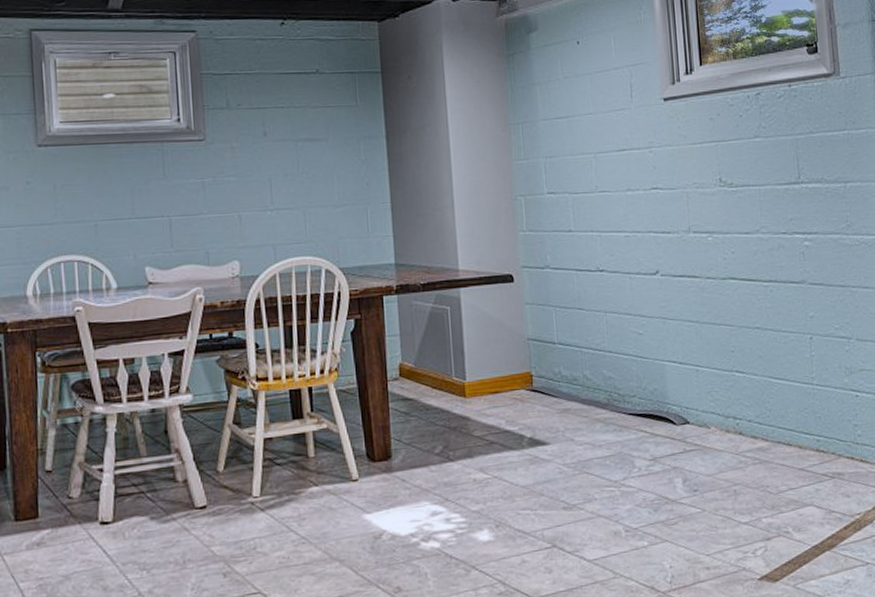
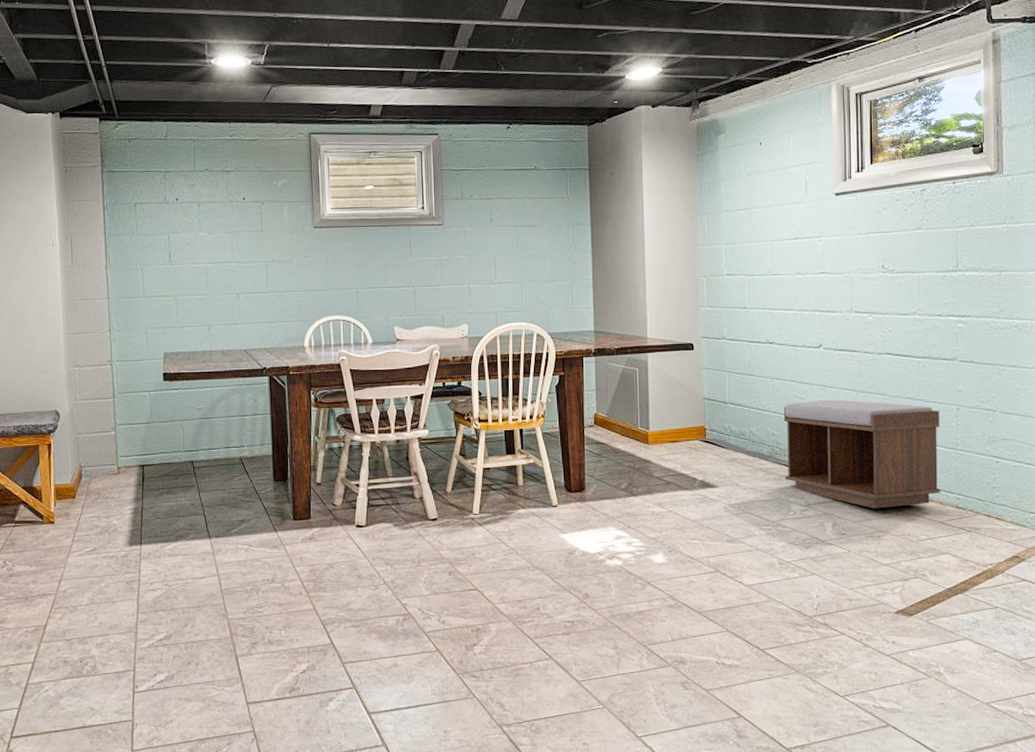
bench: none [620,333,798,459] -> present [783,399,940,509]

